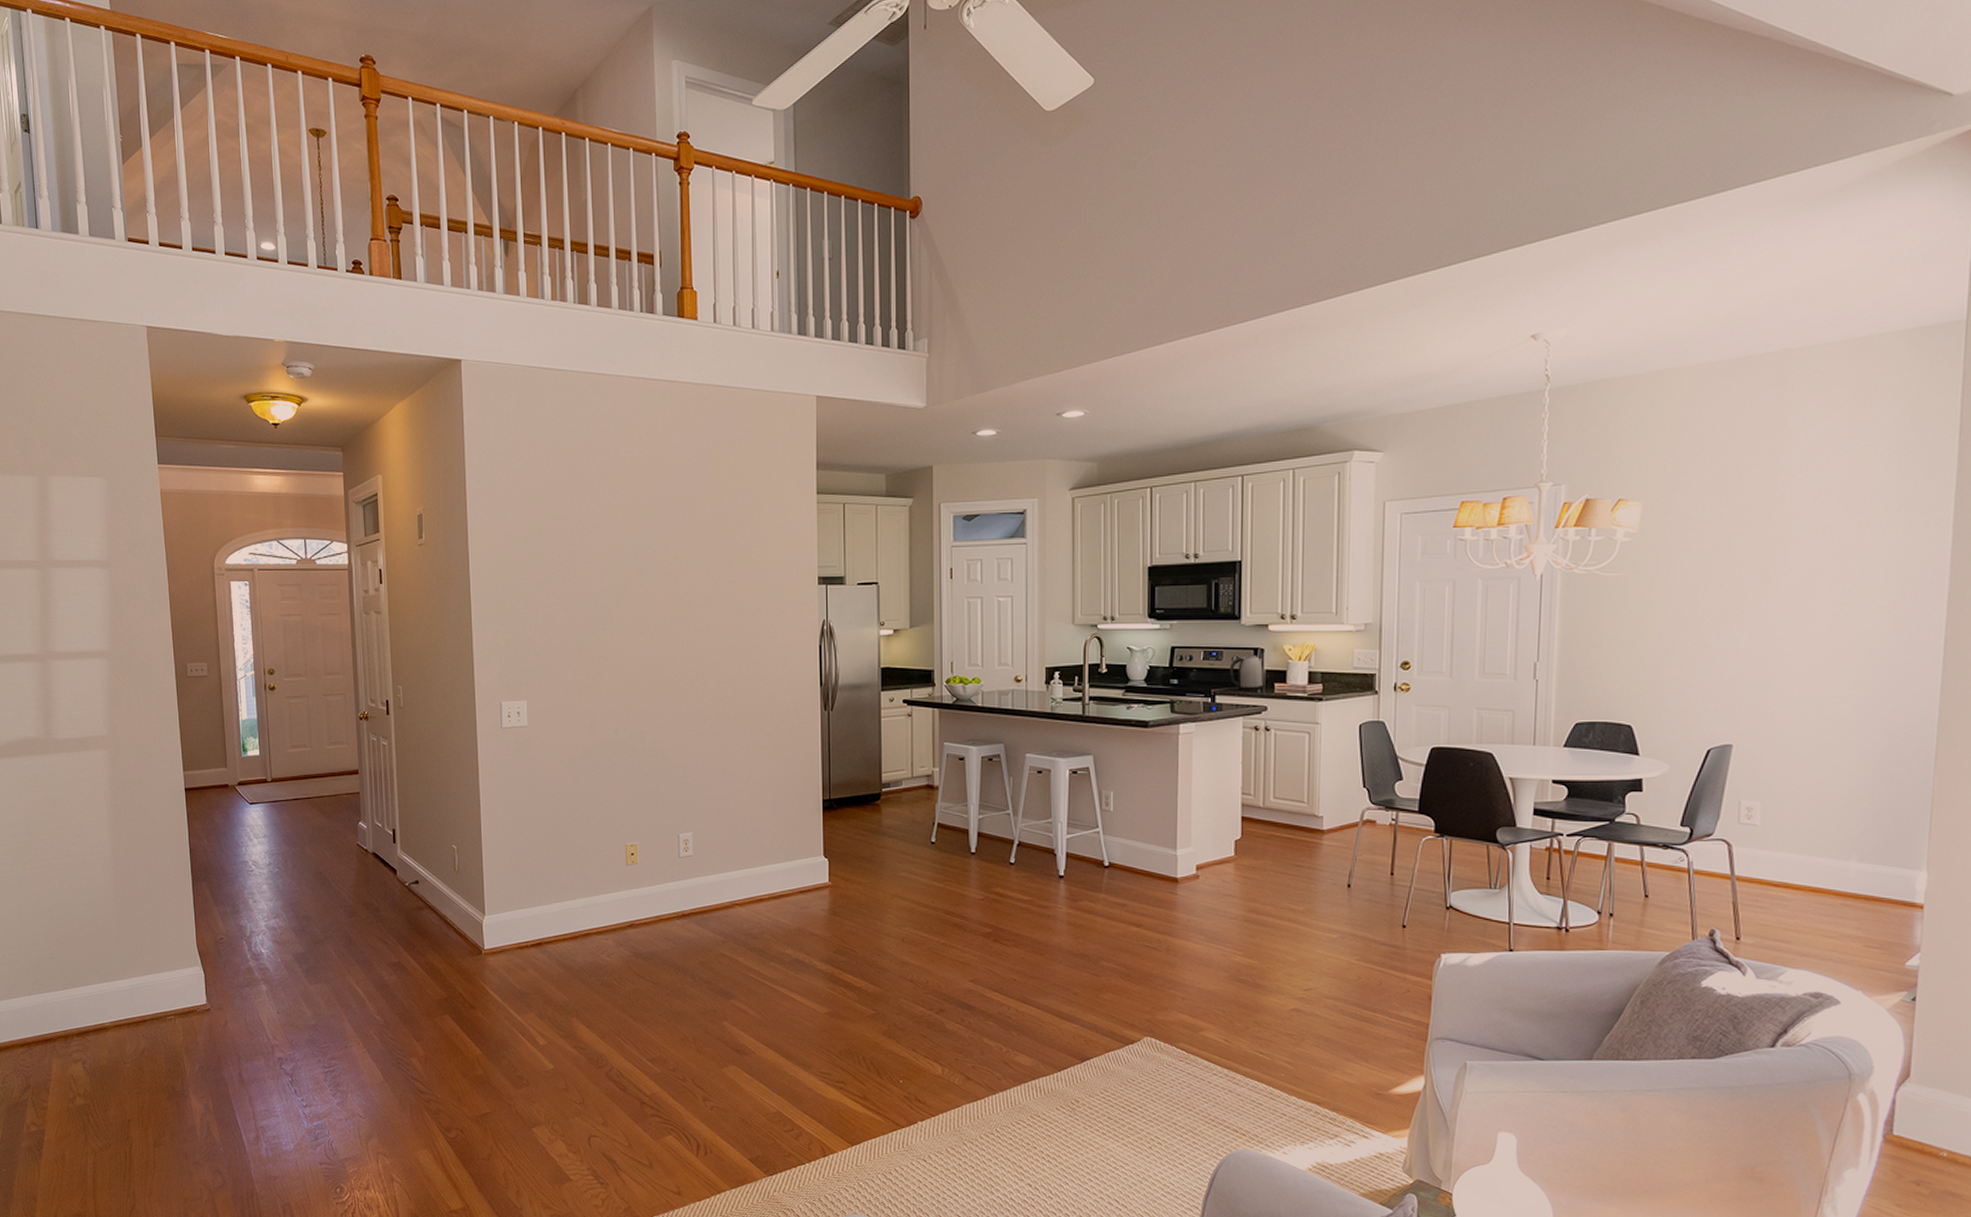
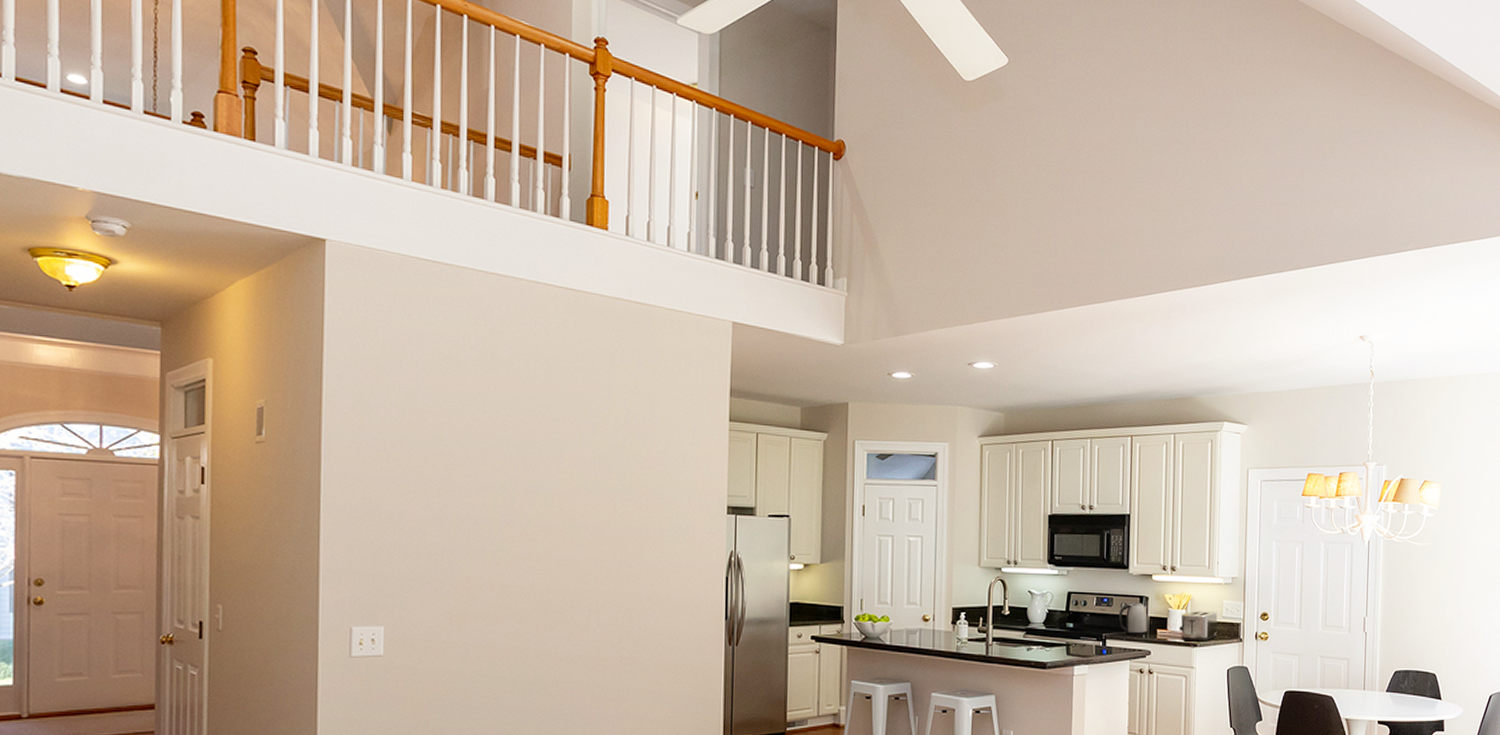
toaster: none [1300,661,1348,695] -> present [1179,610,1218,642]

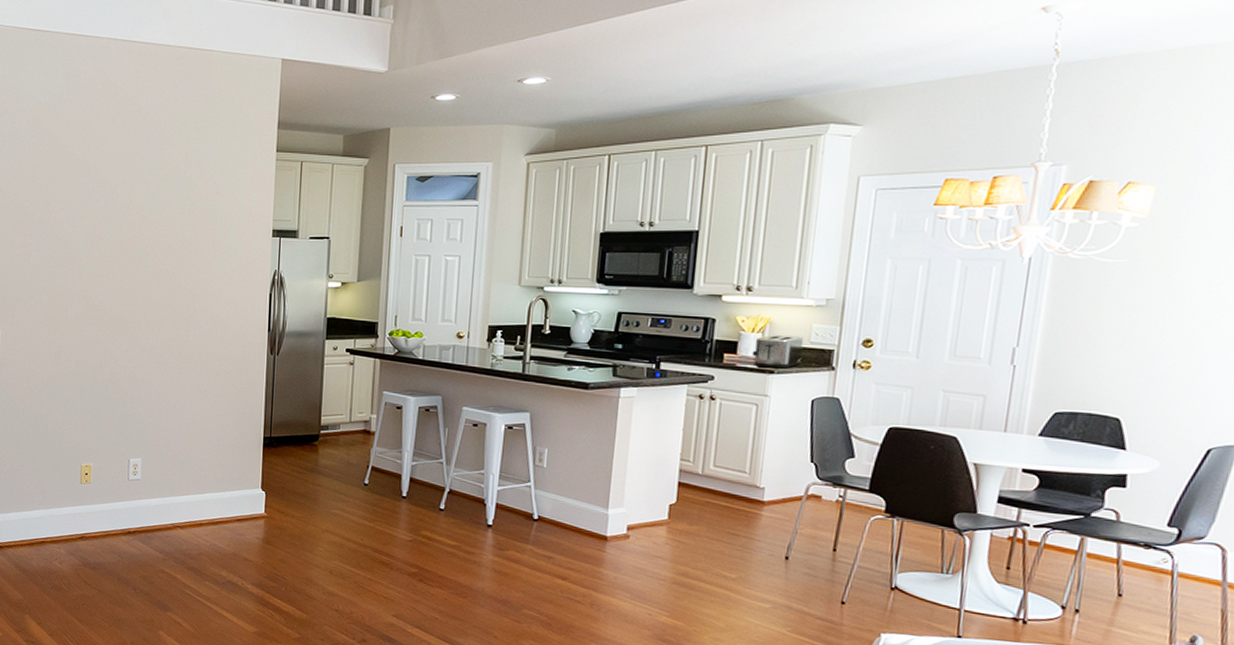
kettle: present [1118,602,1148,635] -> none [676,324,714,359]

